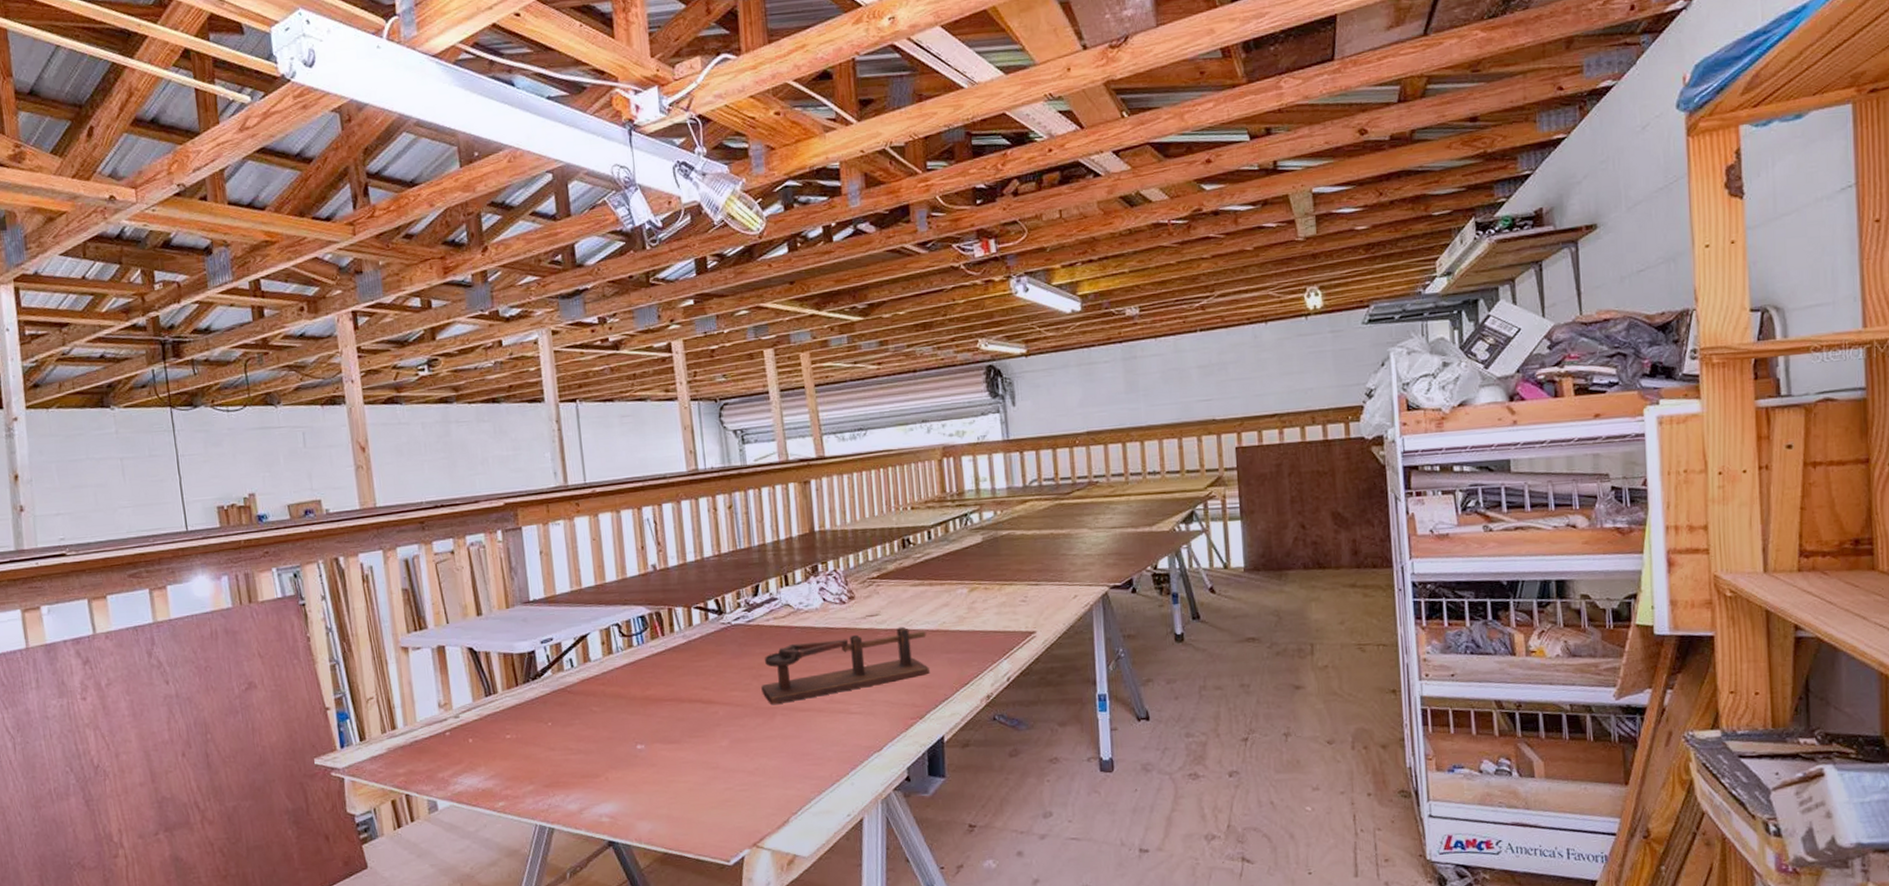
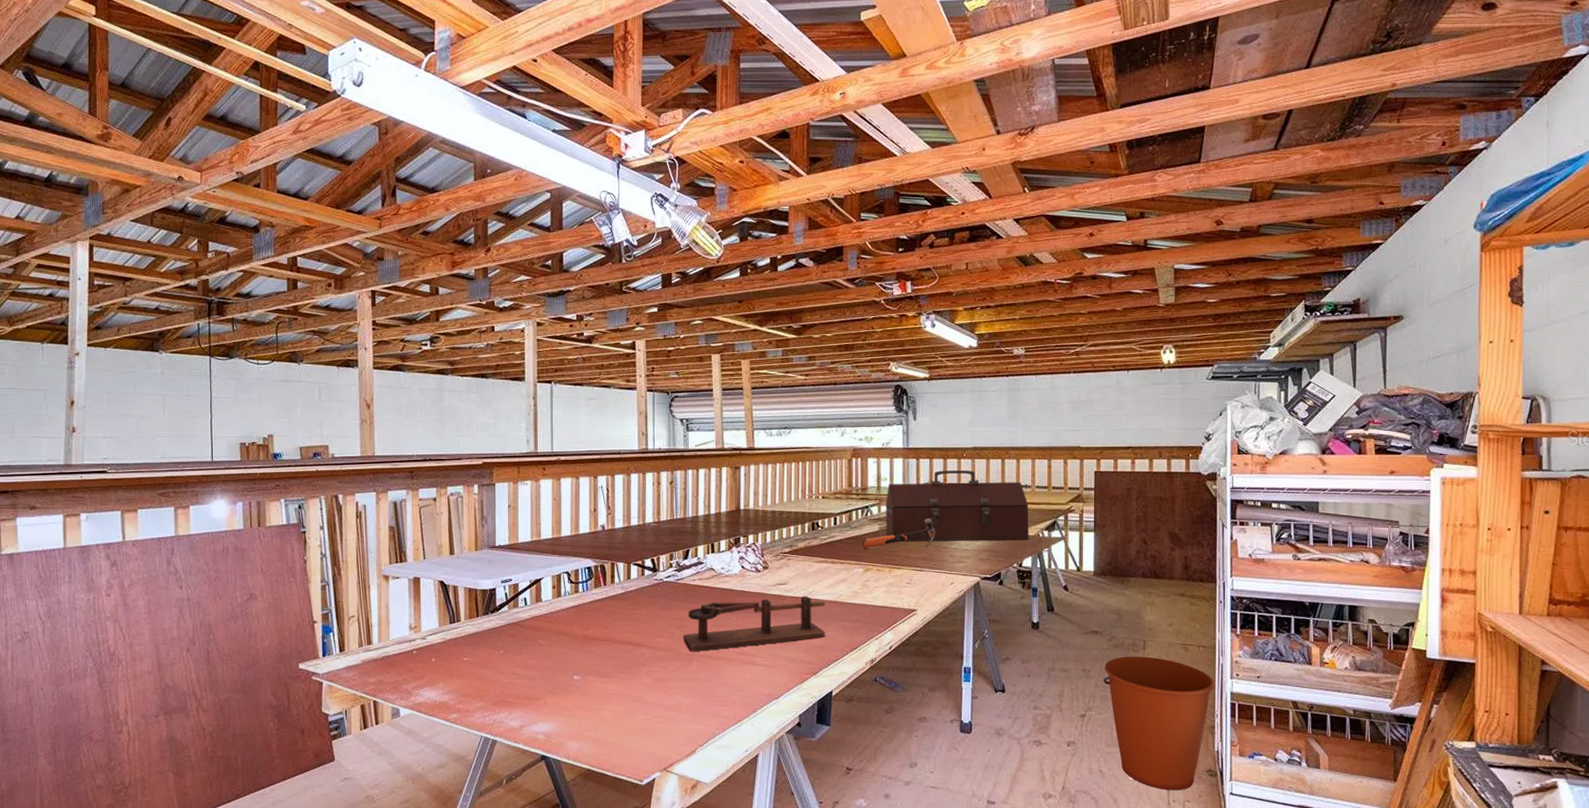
claw hammer: none [963,522,1050,564] -> present [862,518,935,548]
toolbox: none [987,460,1164,553] -> present [886,470,1029,542]
bucket: none [1266,662,1401,819] -> present [1103,656,1215,791]

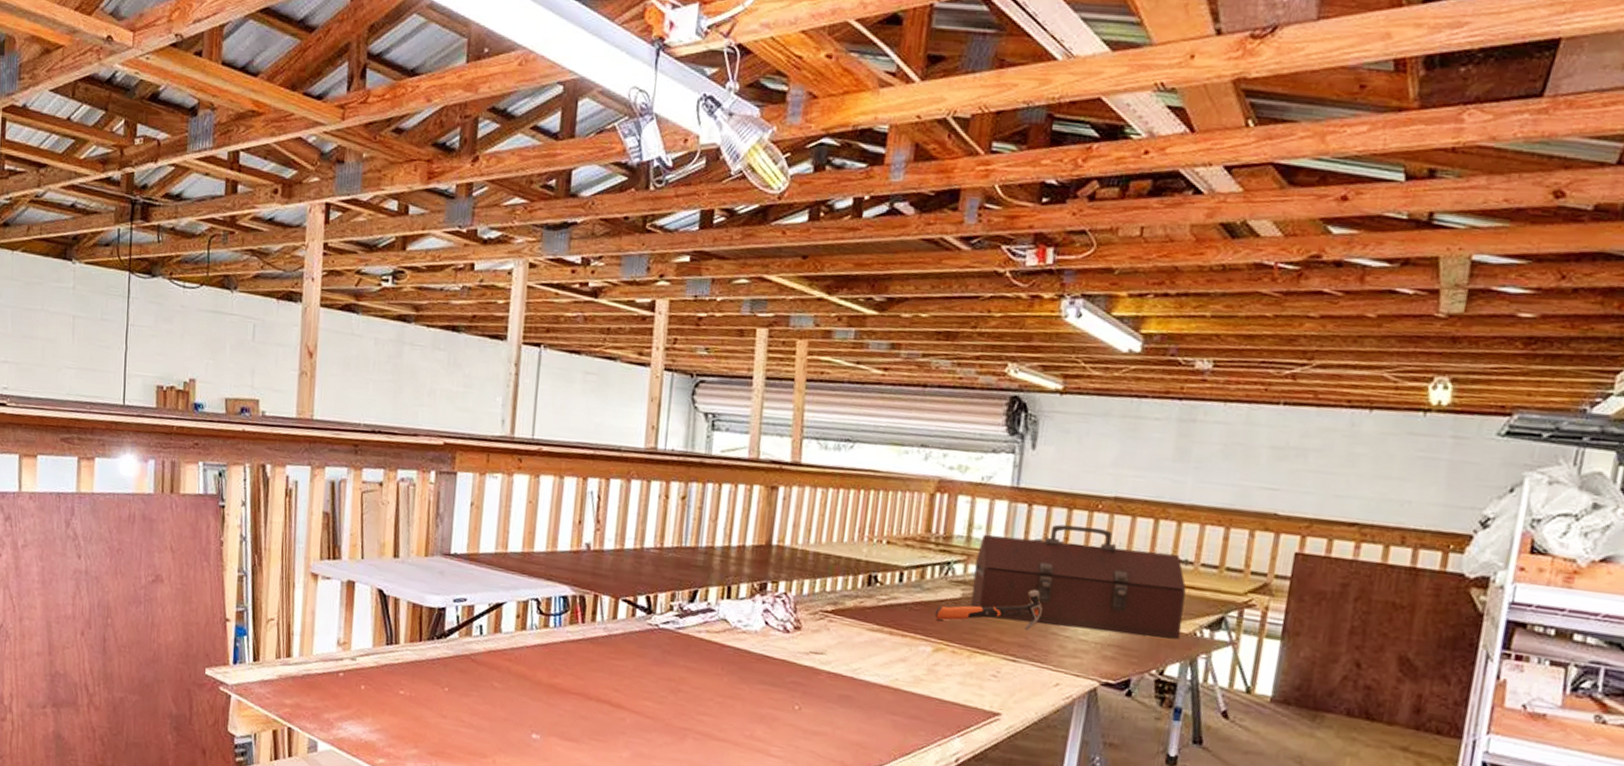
clamp: present [683,596,825,651] -> none [677,664,874,734]

